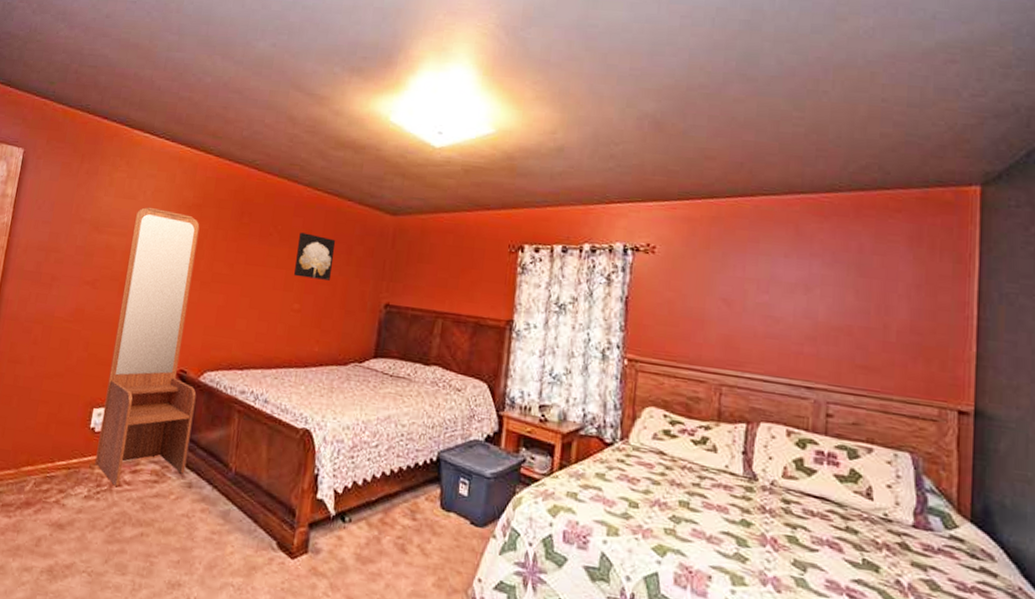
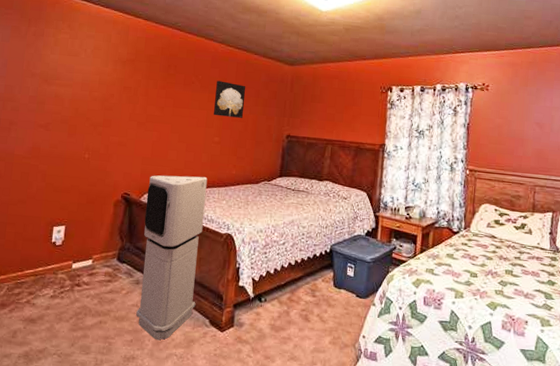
dressing table: present [95,206,200,486] -> none [58,62,139,287]
air purifier: none [186,349,283,564] -> present [136,175,208,340]

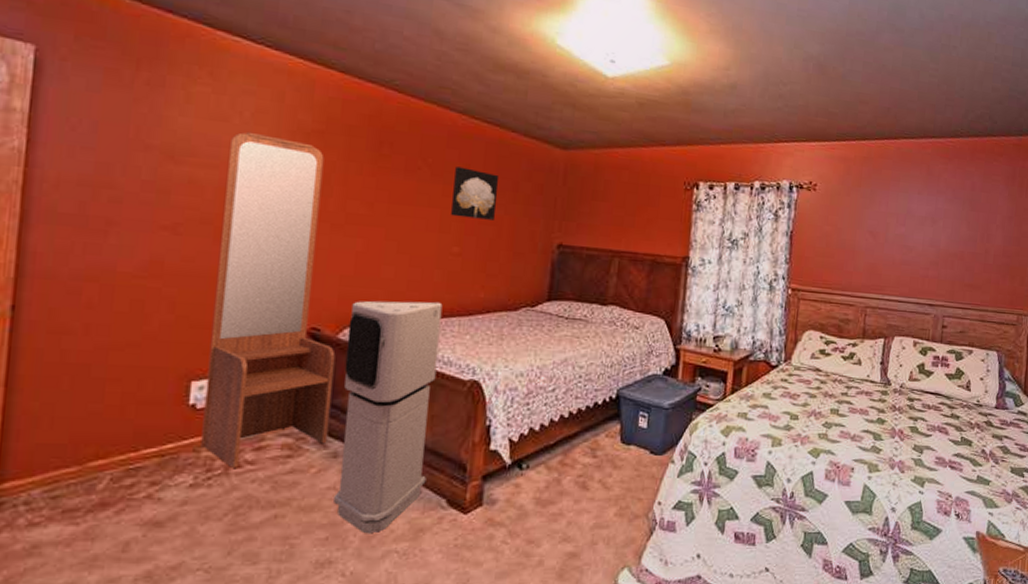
dressing table: none [58,62,139,287] -> present [200,131,336,468]

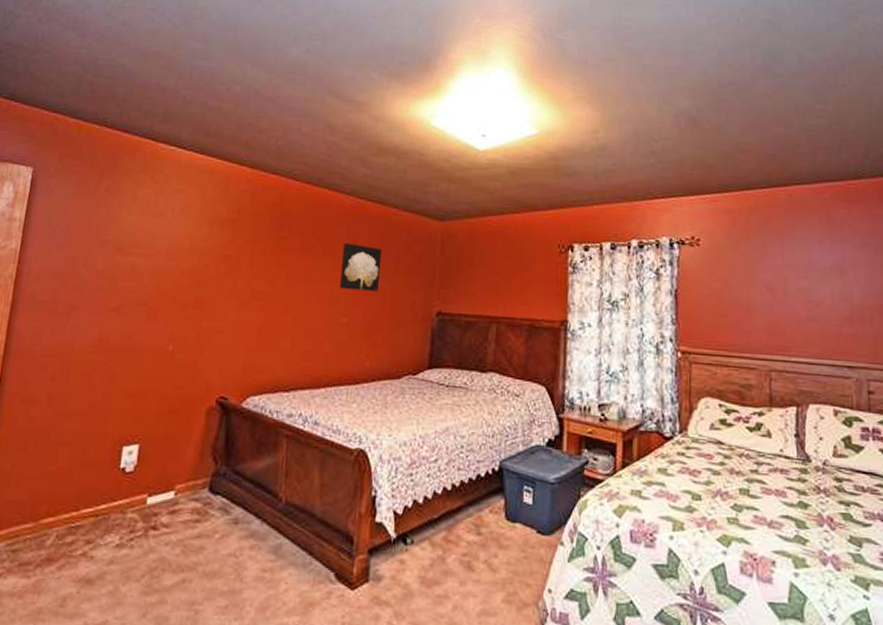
dressing table: present [200,131,336,468] -> none [127,224,239,530]
air purifier: present [334,300,443,534] -> none [233,370,332,605]

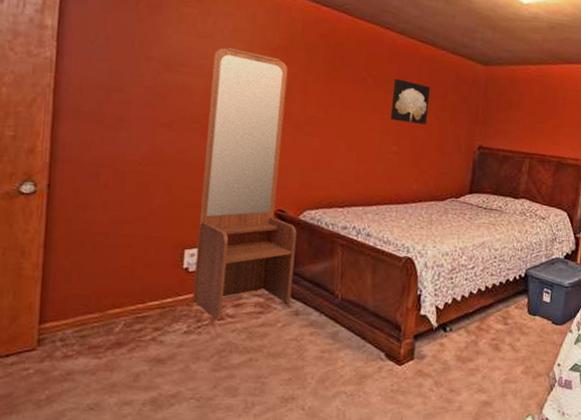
dressing table: none [127,224,239,530] -> present [192,47,297,320]

